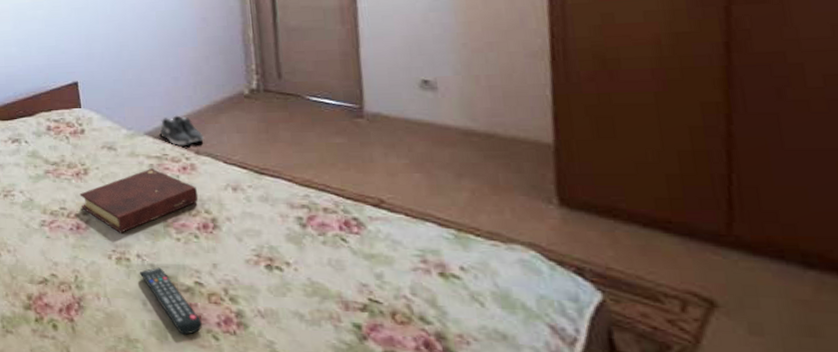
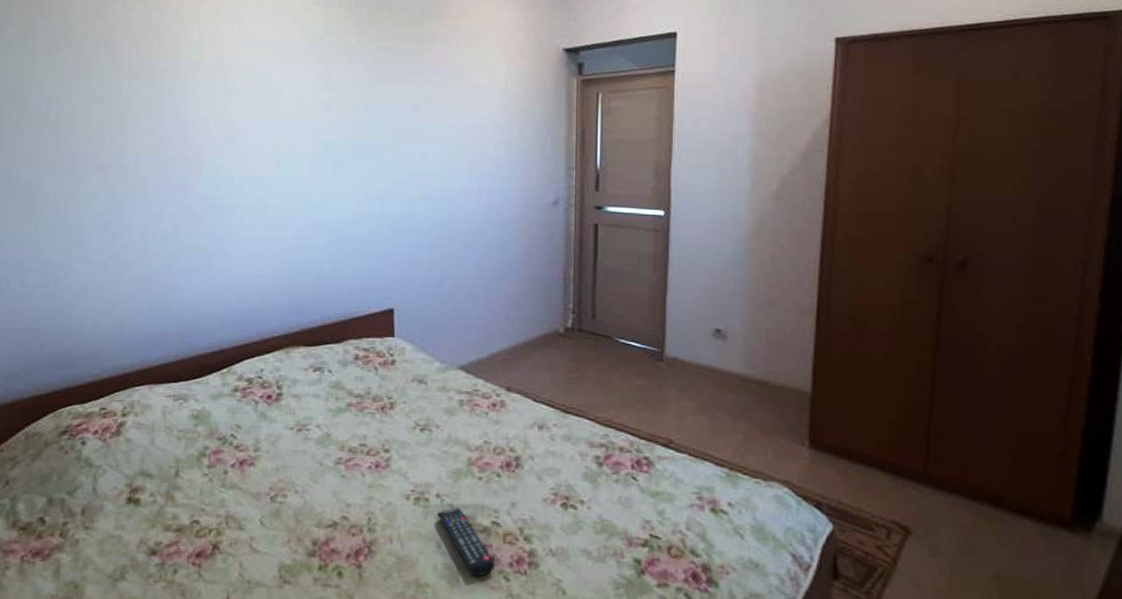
book: present [80,169,199,233] -> none [382,404,505,472]
sneaker: present [160,115,205,147] -> none [474,350,517,383]

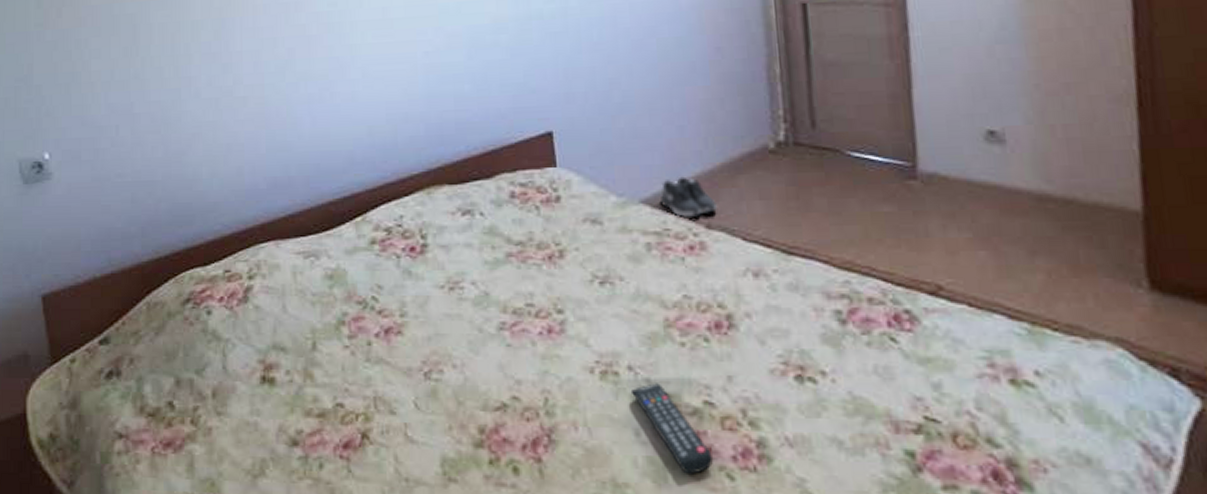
sneaker: none [474,350,517,383] -> present [660,176,718,219]

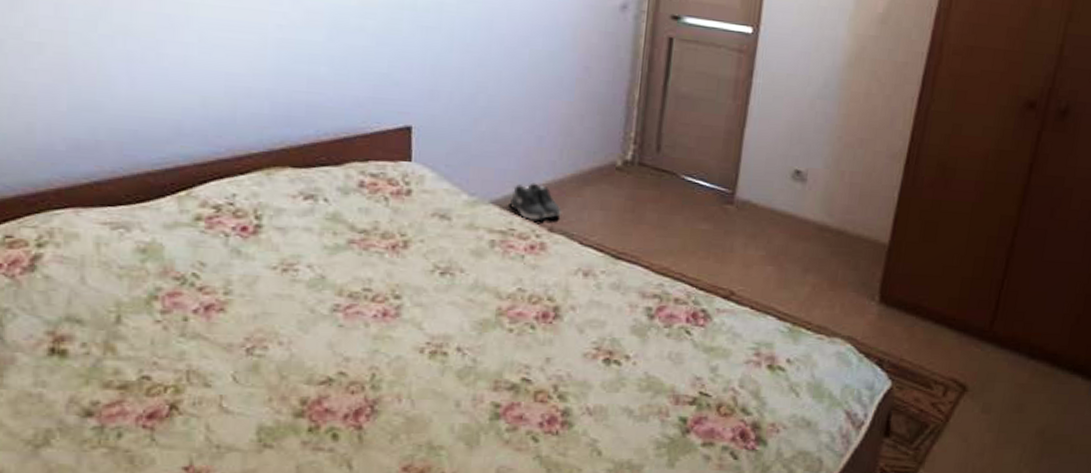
remote control: present [632,383,714,474] -> none [457,362,523,438]

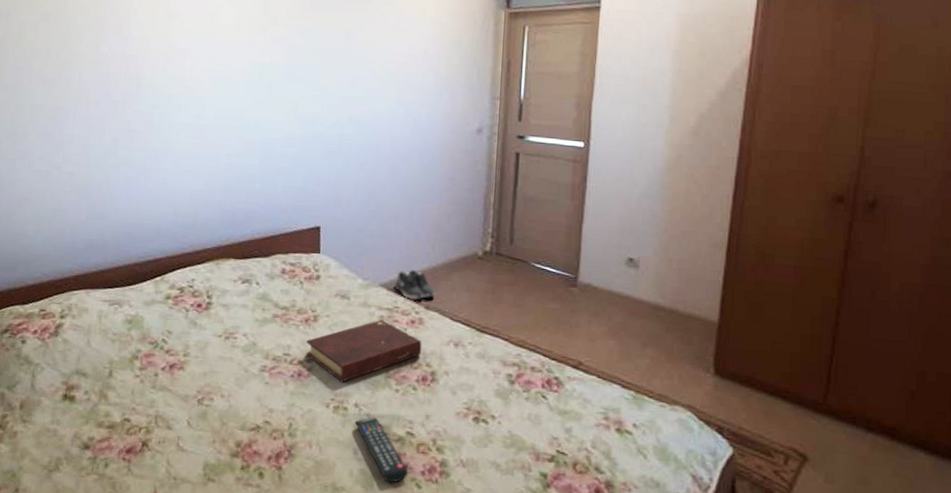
book: none [392,245,544,322] -> present [305,320,422,382]
remote control: none [457,362,523,438] -> present [355,417,409,483]

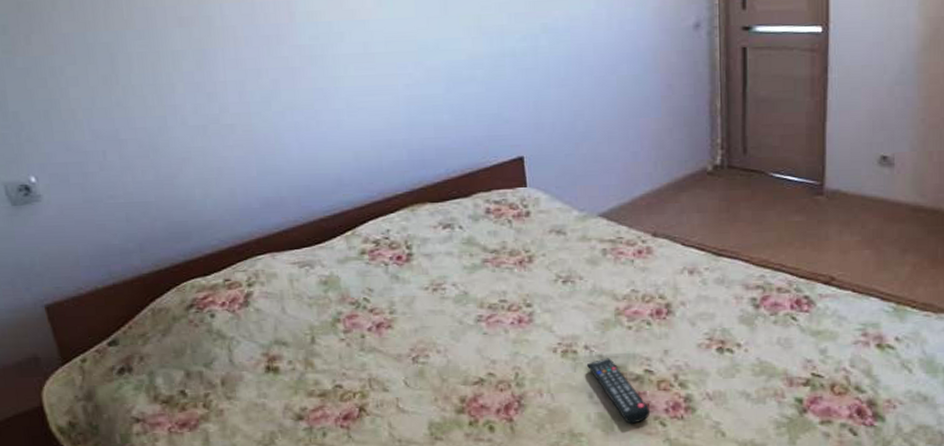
book: present [305,320,422,382] -> none [523,253,653,325]
sneaker: present [395,269,436,300] -> none [616,194,663,229]

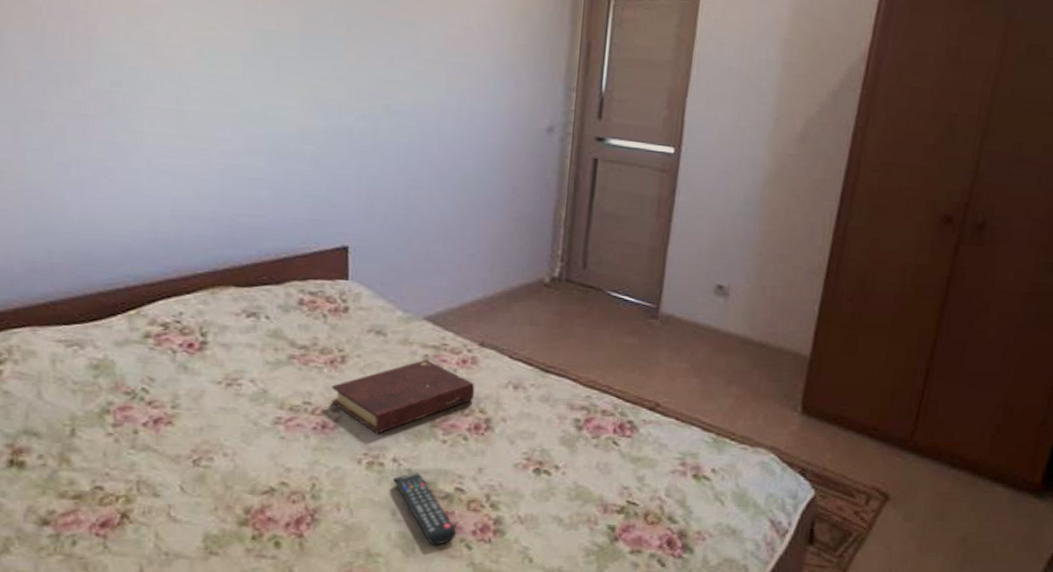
book: none [523,253,653,325] -> present [331,360,475,434]

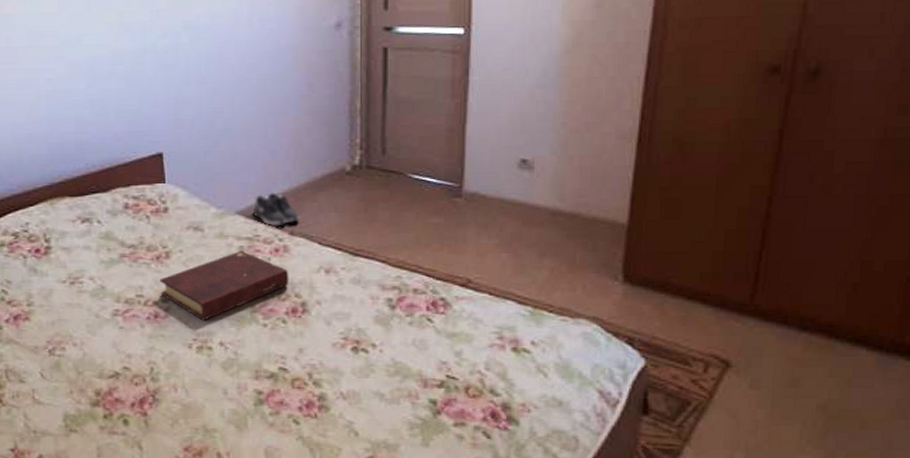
remote control: present [394,473,457,545] -> none [222,355,284,421]
sneaker: none [443,299,493,336] -> present [253,192,301,227]

